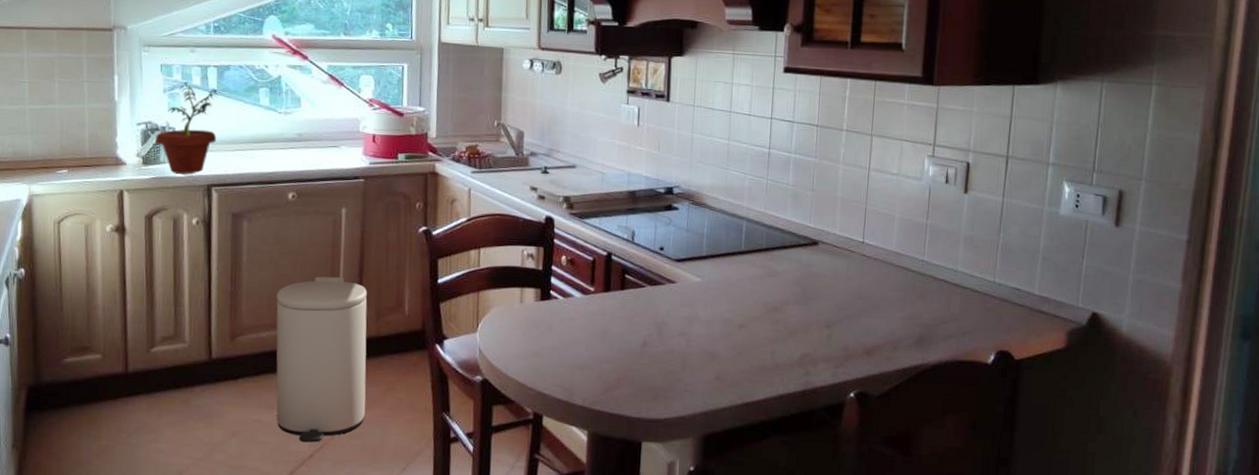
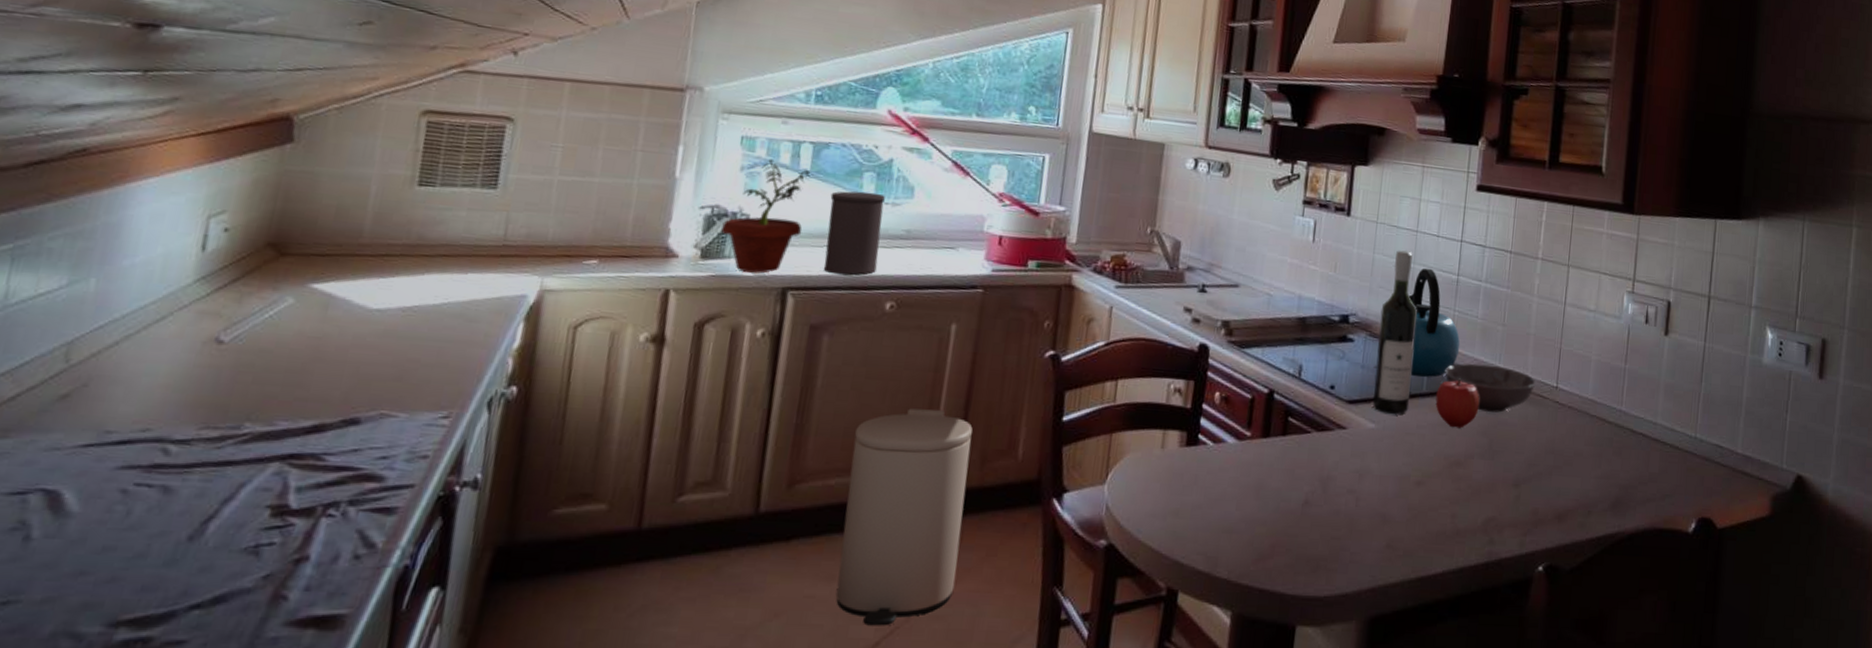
canister: none [235,104,279,172] -> present [824,191,885,275]
bottle: none [697,128,734,269] -> present [1372,249,1418,414]
kettle: none [726,143,774,237] -> present [1409,267,1460,377]
fruit: none [753,237,793,280] -> present [1435,378,1480,429]
bowl: none [760,224,844,266] -> present [1445,363,1536,413]

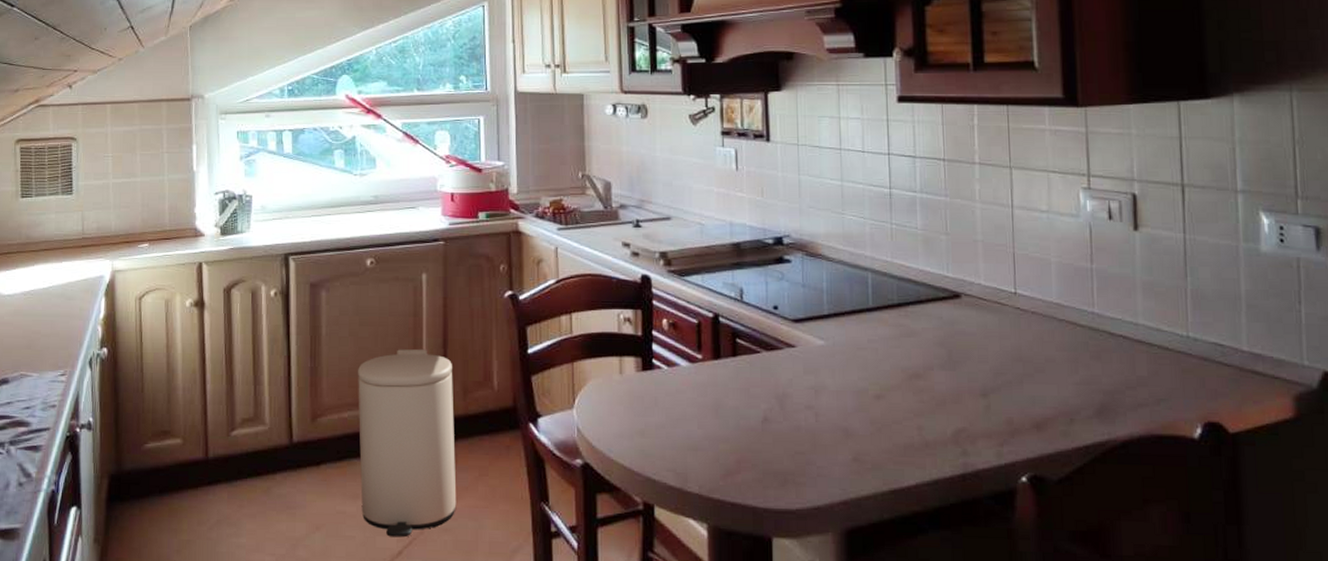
potted plant: present [721,159,814,274] -> none [233,148,295,243]
canister: present [824,191,885,275] -> none [311,167,355,238]
bottle: present [1372,249,1418,414] -> none [814,168,857,330]
kettle: present [1409,267,1460,377] -> none [842,184,903,291]
fruit: present [1435,378,1480,429] -> none [884,291,932,341]
bowl: present [1445,363,1536,413] -> none [890,275,992,322]

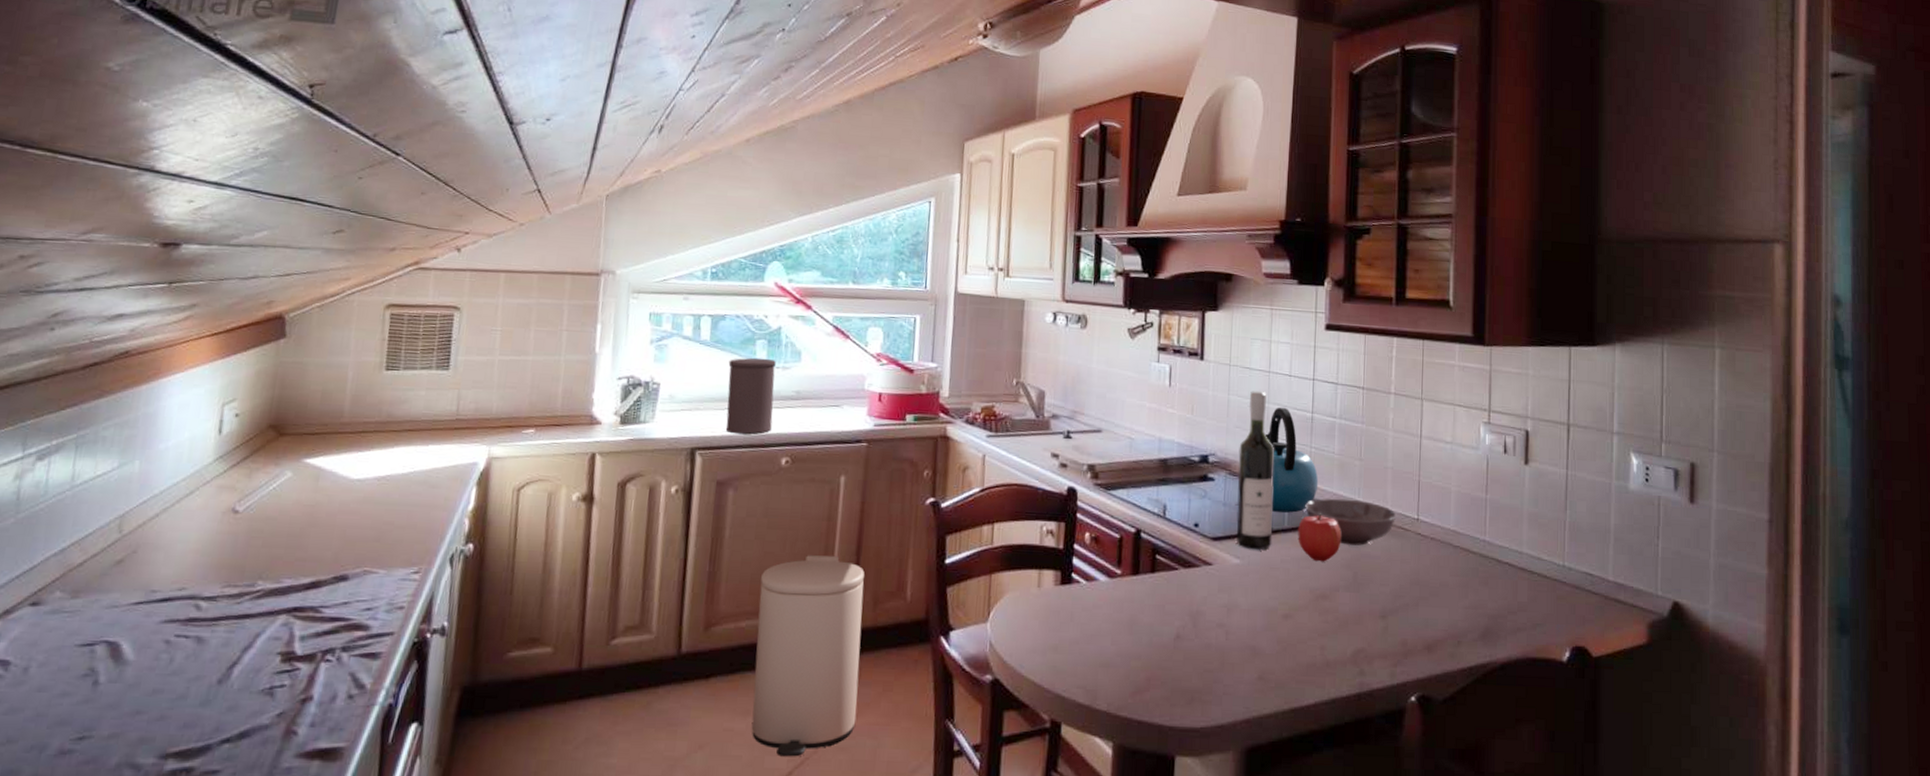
canister: none [311,167,355,238] -> present [726,357,776,434]
bottle: none [814,168,857,330] -> present [1236,390,1275,550]
kettle: none [842,184,903,291] -> present [1266,407,1319,513]
fruit: none [884,291,932,341] -> present [1298,513,1342,562]
bowl: none [890,275,992,322] -> present [1305,498,1397,546]

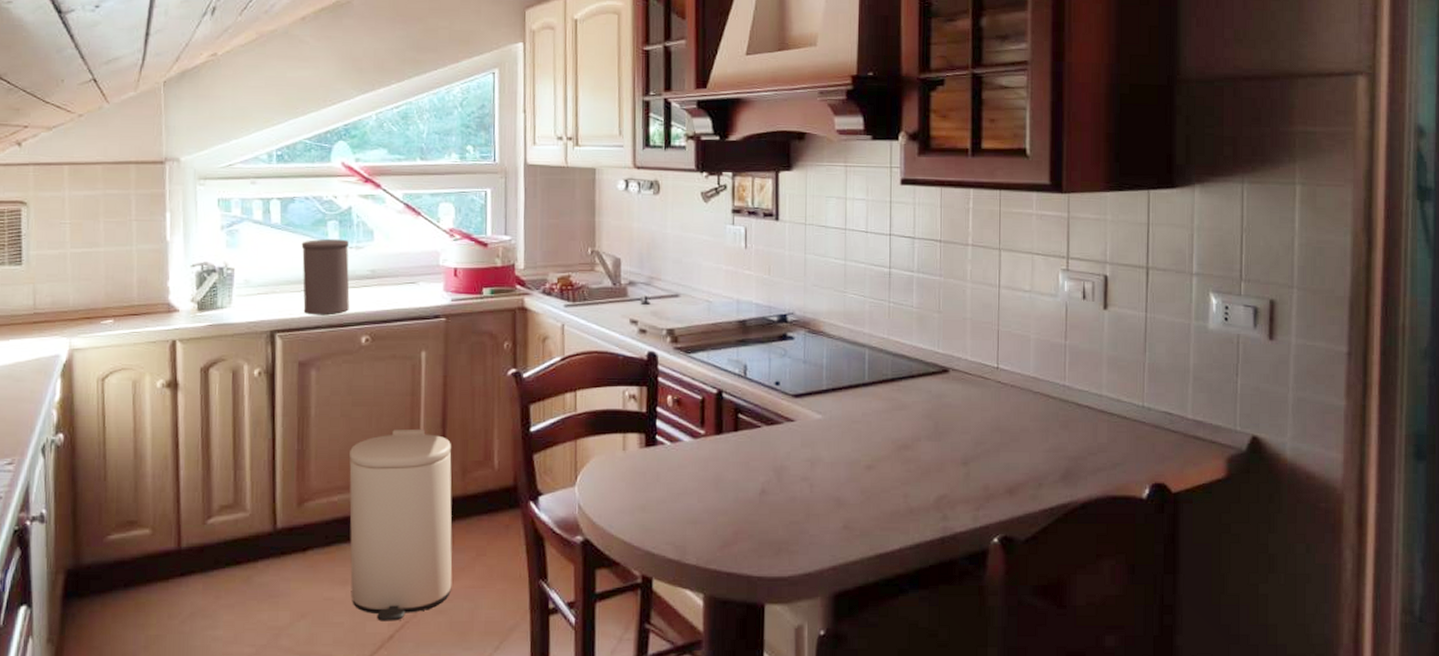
bottle: present [1236,390,1275,550] -> none [816,248,854,404]
kettle: present [1266,407,1319,513] -> none [844,263,898,367]
fruit: present [1298,513,1342,562] -> none [878,366,922,413]
bowl: present [1305,498,1397,546] -> none [885,351,977,396]

